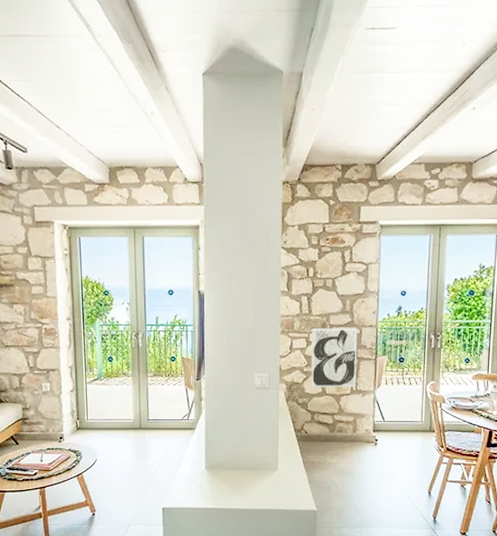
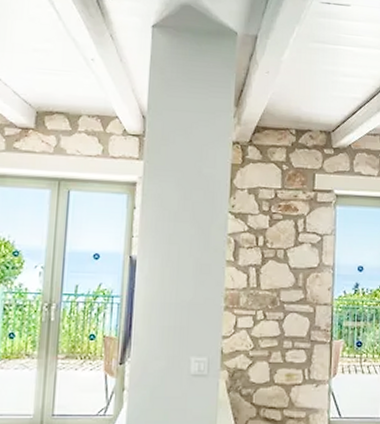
wall art: present [311,328,358,387] -> none [257,305,312,376]

